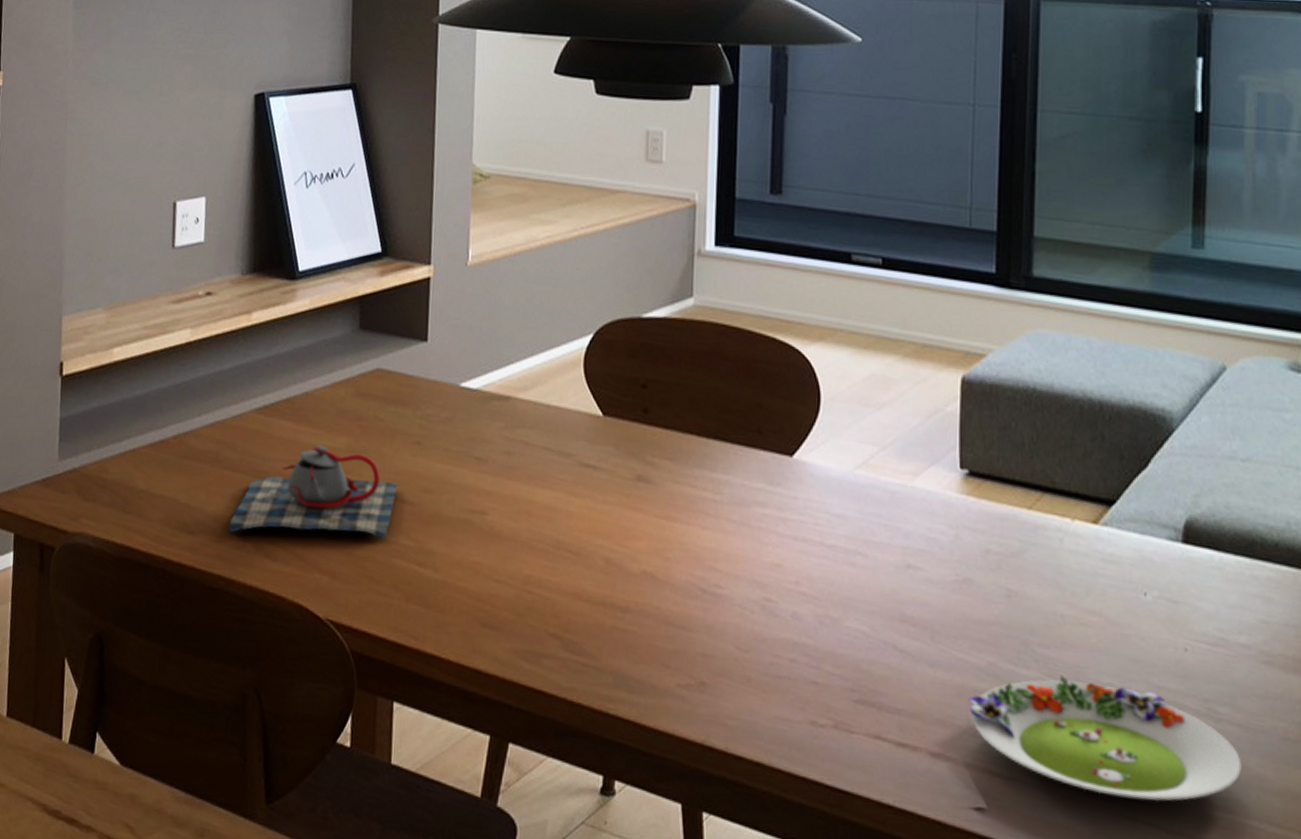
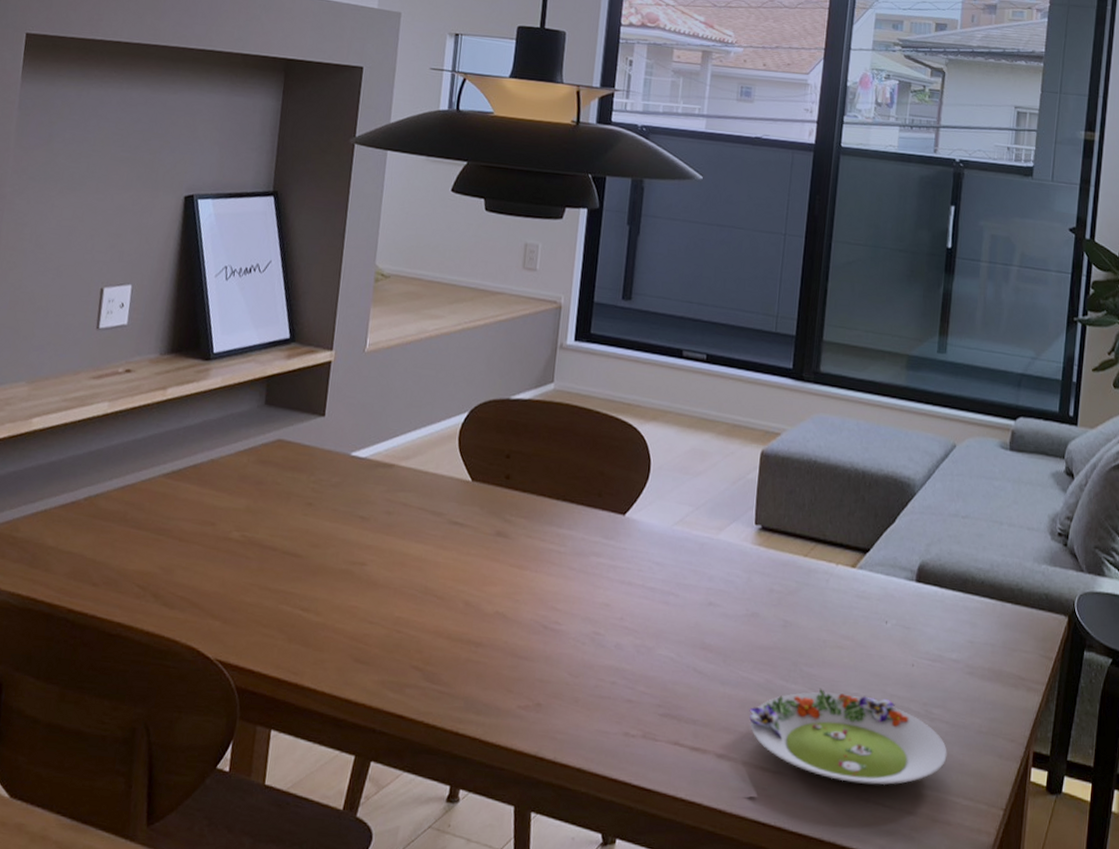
teapot: present [230,445,399,540] -> none [131,506,290,588]

